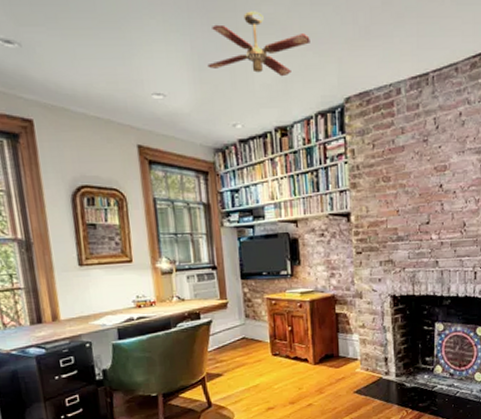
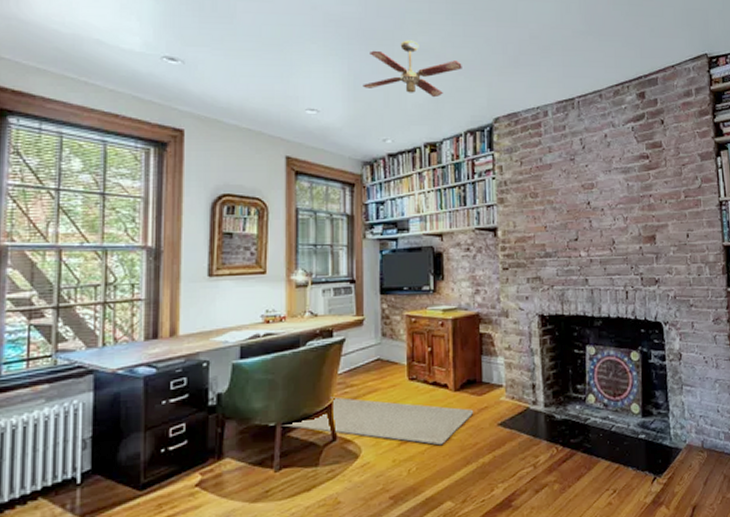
rug: none [162,371,333,410] -> present [281,397,474,446]

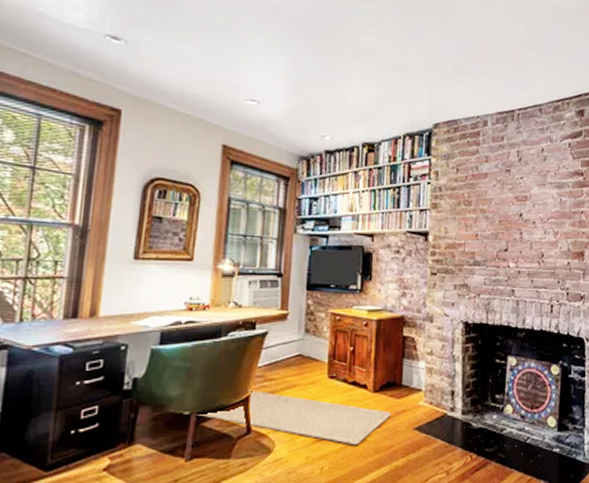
ceiling fan: present [363,40,462,98] -> none [305,39,406,99]

